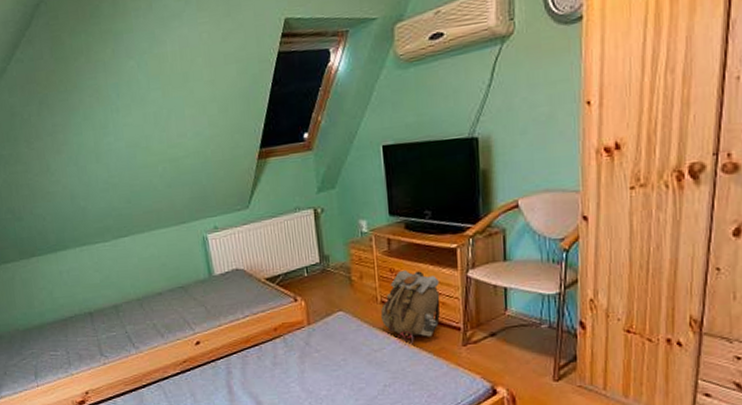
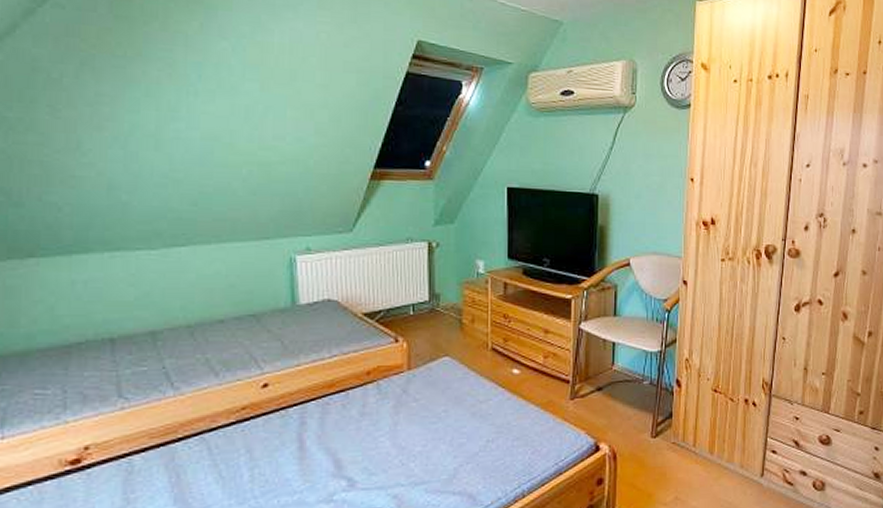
backpack: present [380,269,441,347] -> none [489,316,552,399]

